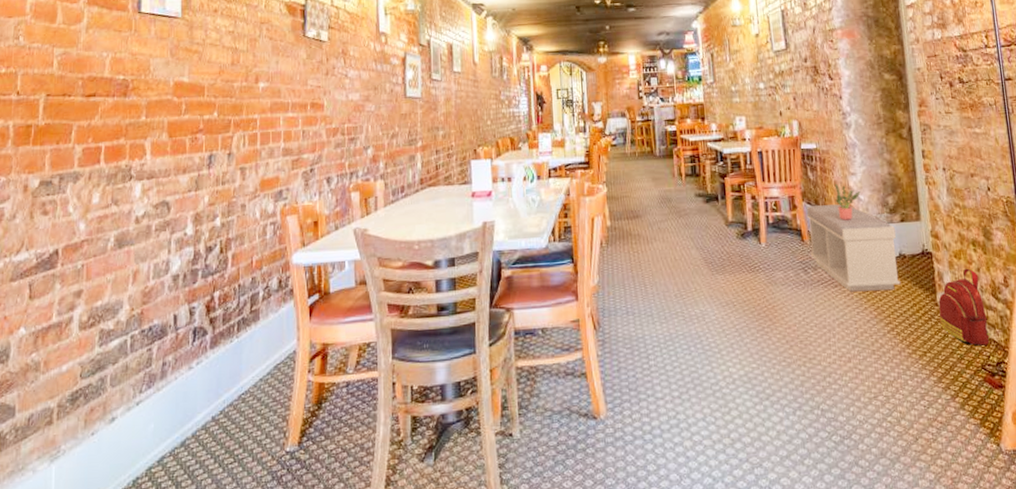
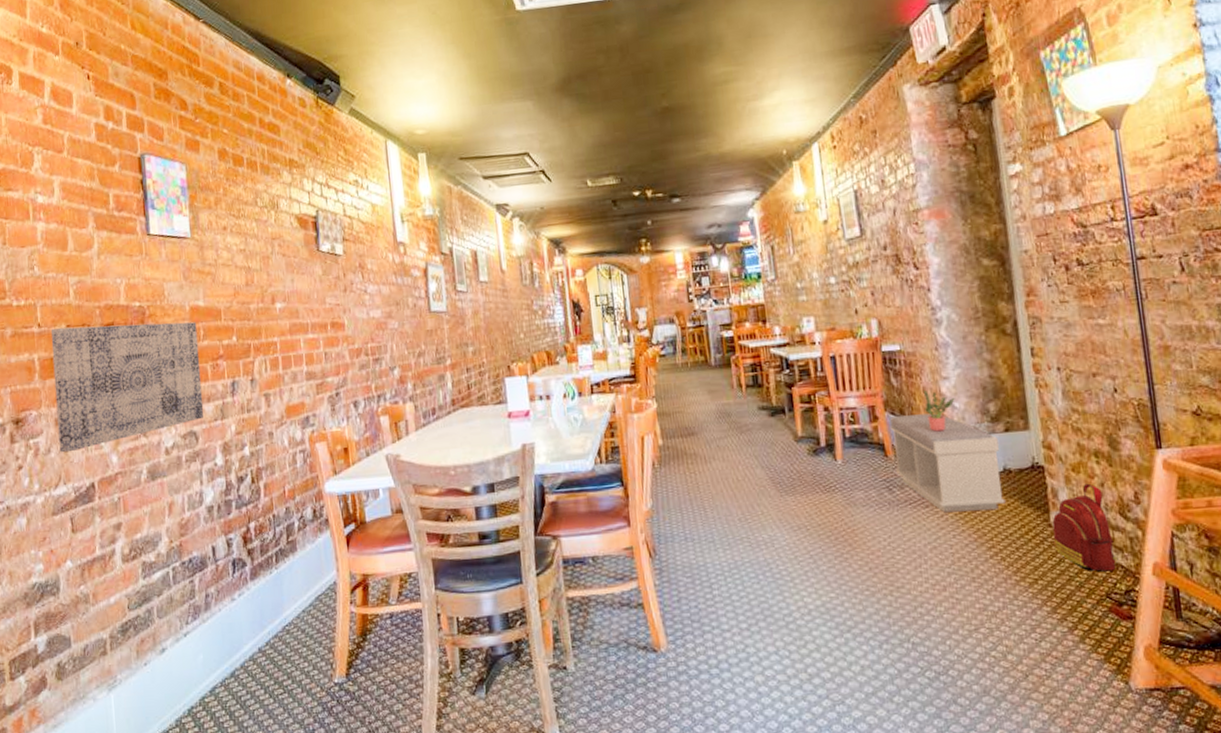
wall art: none [25,96,179,219] -> present [50,322,204,453]

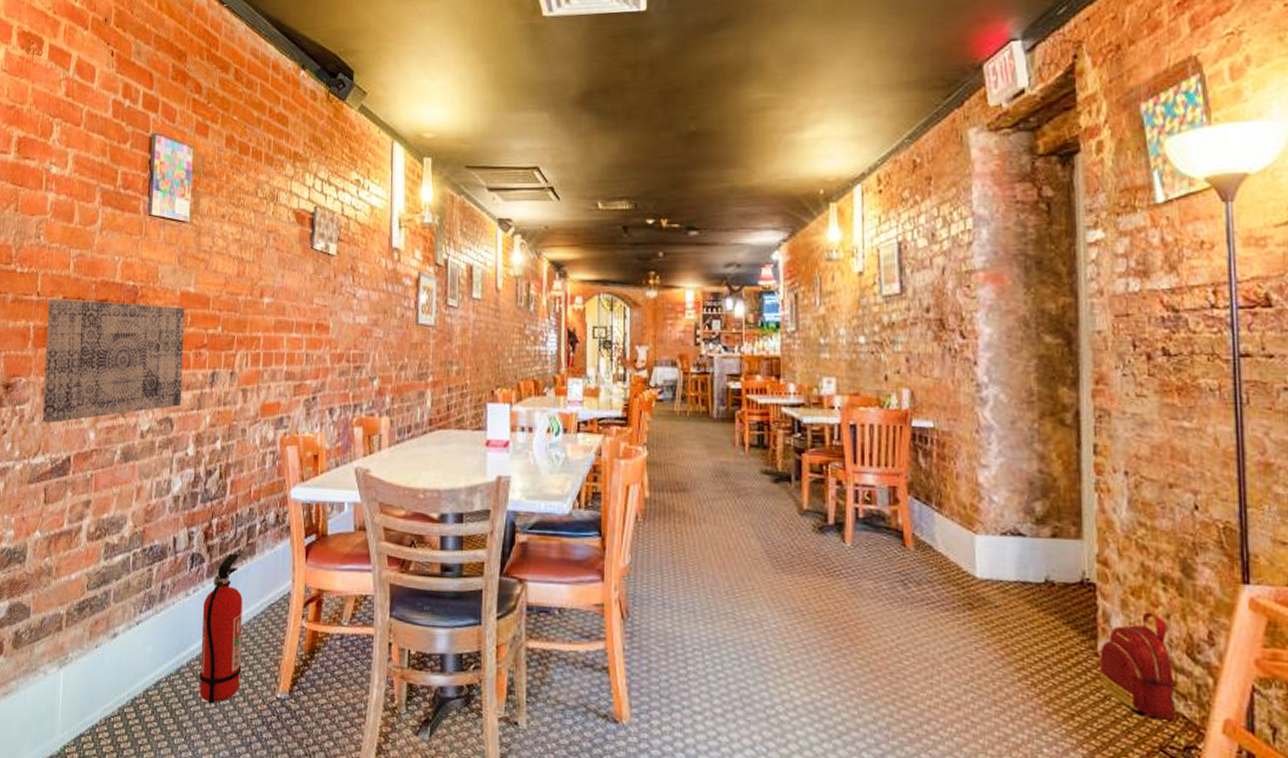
fire extinguisher: none [250,553,297,700] -> present [199,553,243,704]
bench: present [889,413,1006,513] -> none [912,502,1044,627]
potted plant: present [923,390,955,432] -> none [956,477,994,526]

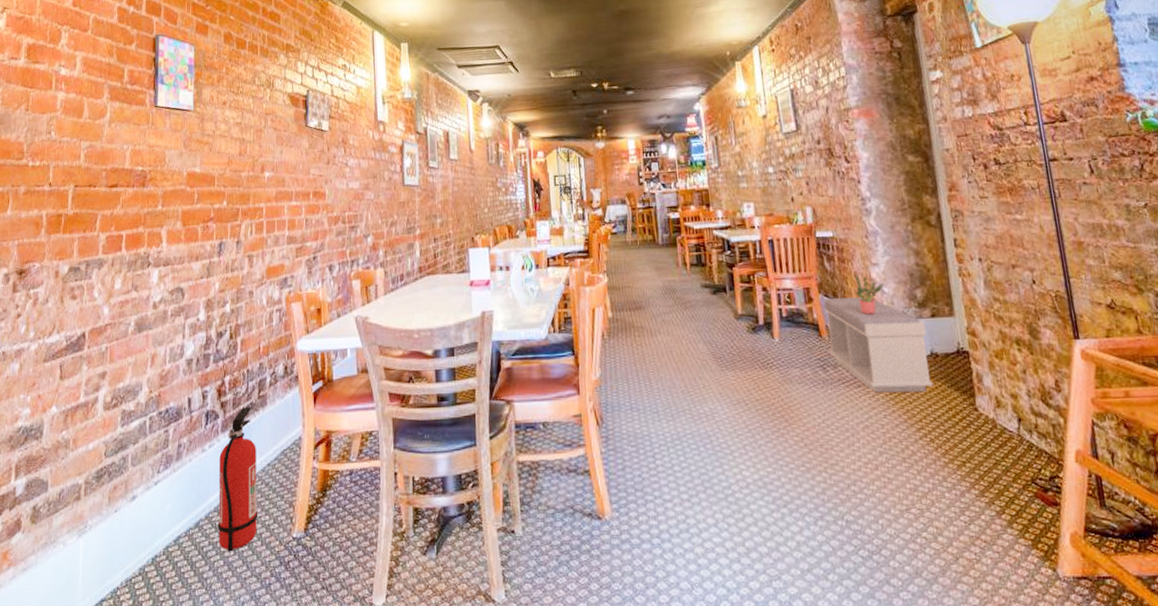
wall art: present [42,298,185,423] -> none [57,186,192,303]
bench: none [912,502,1044,627] -> present [823,297,933,393]
potted plant: none [956,477,994,526] -> present [854,275,885,315]
backpack: present [1098,612,1178,720] -> none [978,370,1041,457]

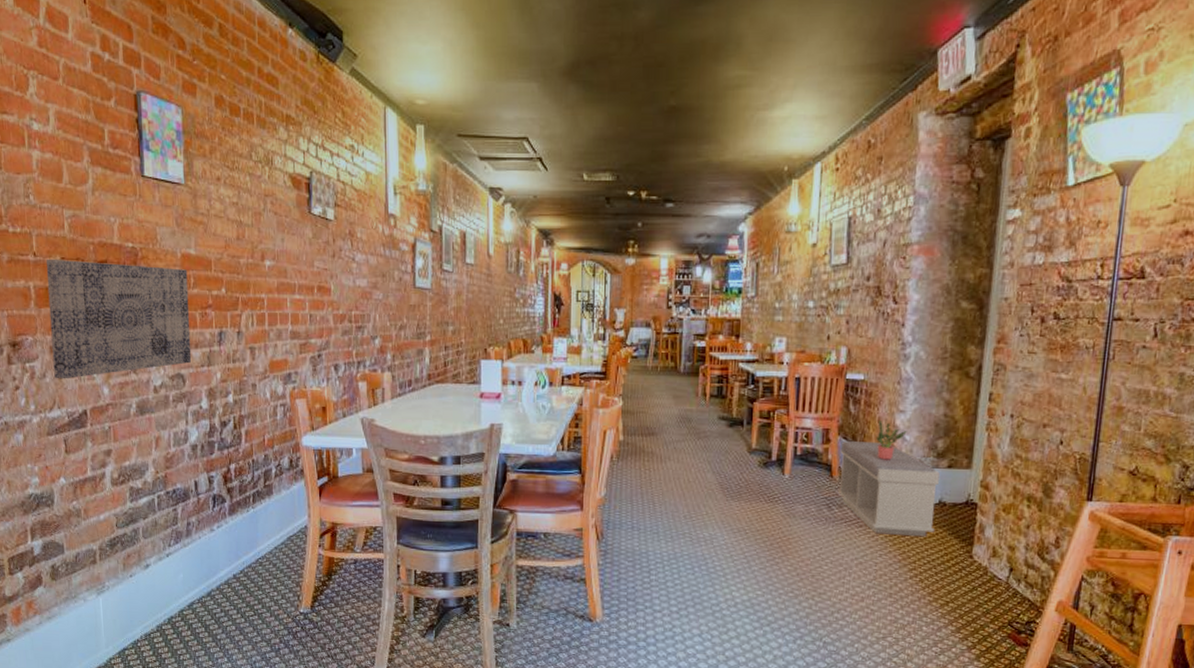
wall art: none [57,186,192,303] -> present [46,258,192,379]
fire extinguisher: present [217,406,258,552] -> none [227,494,267,620]

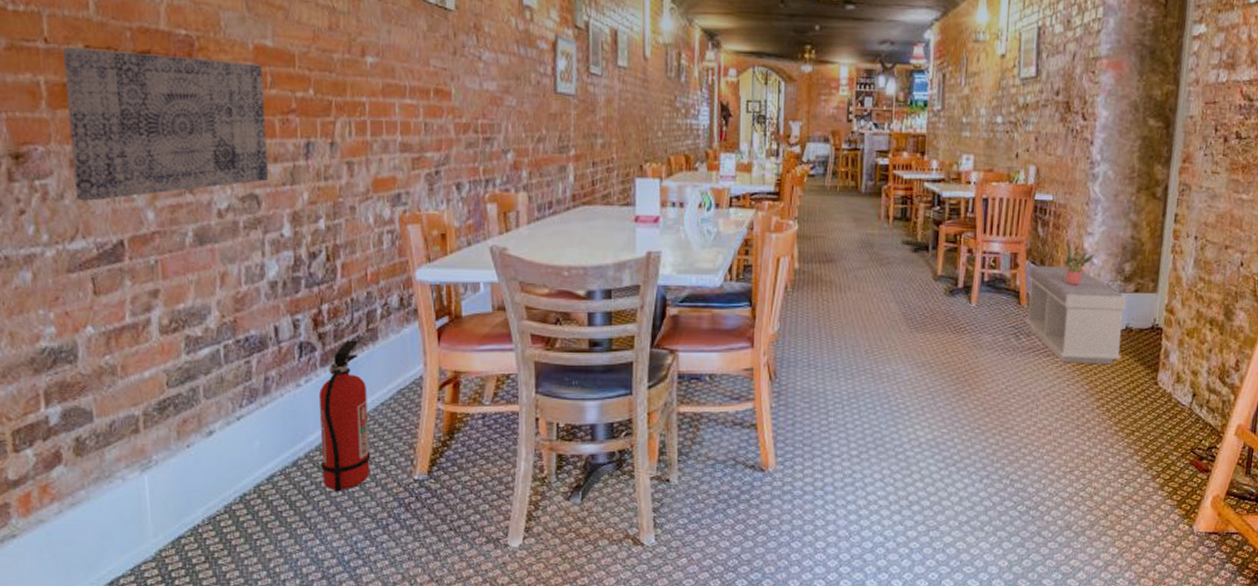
fire extinguisher: none [227,494,267,620] -> present [319,340,371,492]

